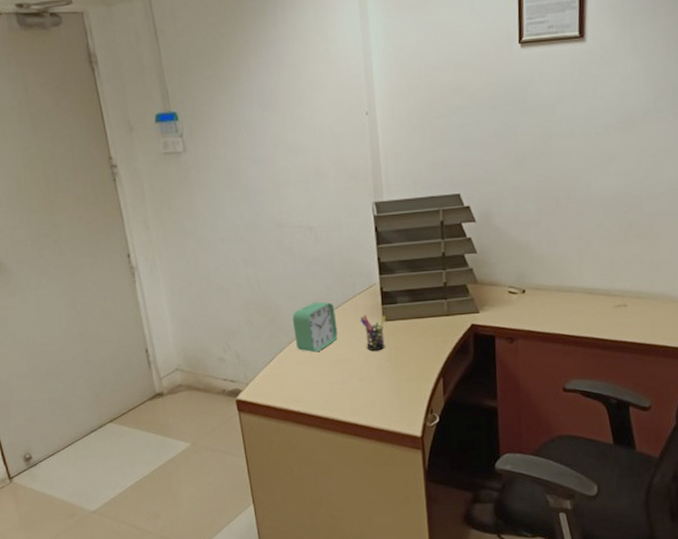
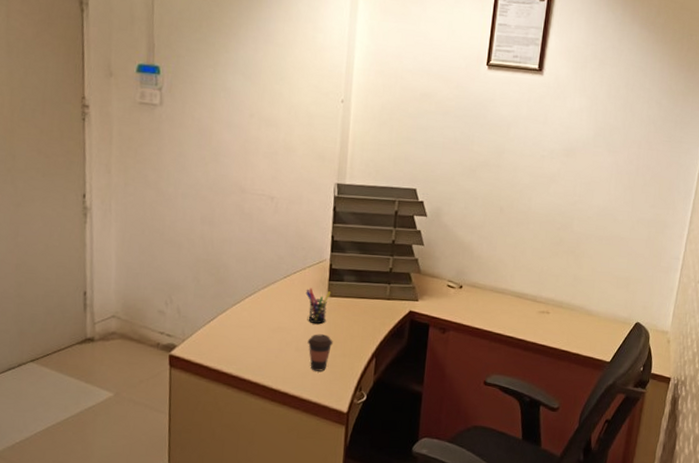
alarm clock: present [292,302,338,353] -> none [239,269,283,318]
coffee cup: none [369,360,396,399] -> present [307,334,333,371]

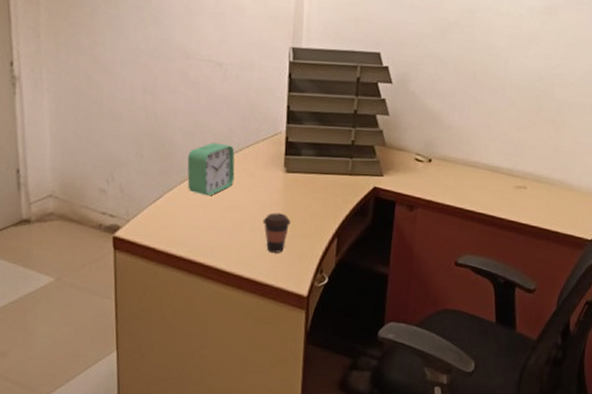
alarm clock: none [239,269,283,318] -> present [187,143,235,196]
pen holder: present [305,288,332,324] -> none [260,163,288,202]

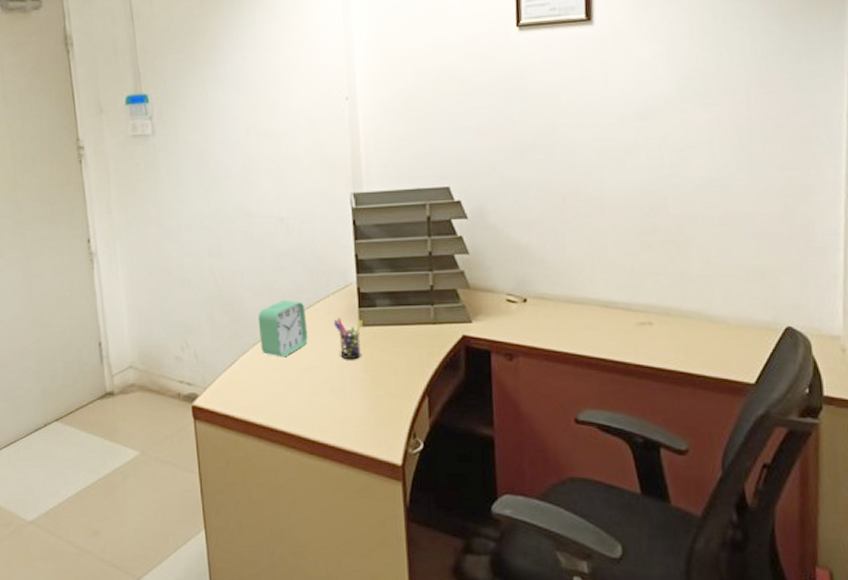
pen holder: none [260,163,288,202] -> present [333,317,364,360]
coffee cup: present [263,213,291,253] -> none [343,371,374,416]

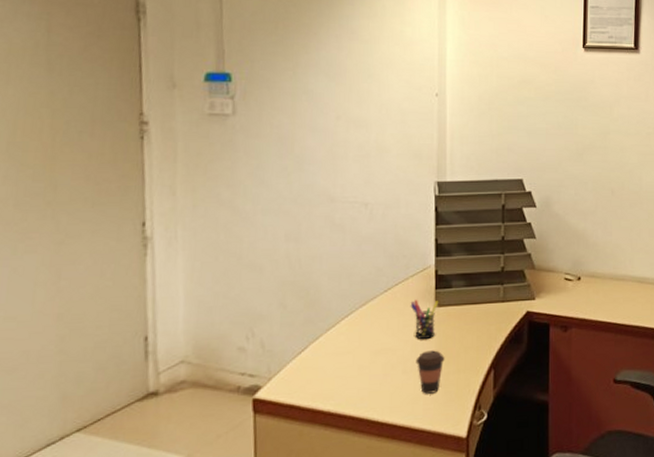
alarm clock: present [258,300,308,358] -> none [333,284,384,341]
coffee cup: none [343,371,374,416] -> present [415,350,445,394]

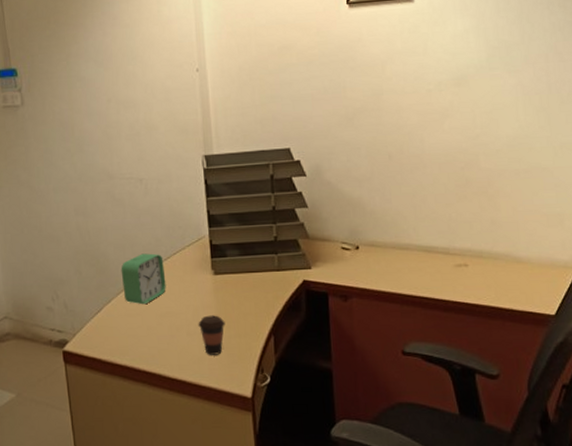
alarm clock: none [333,284,384,341] -> present [121,253,166,305]
pen holder: present [410,299,439,340] -> none [188,267,216,305]

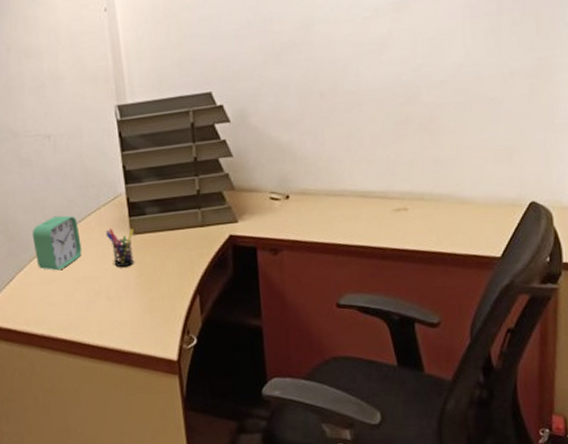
pen holder: none [188,267,216,305] -> present [105,228,135,268]
coffee cup: present [198,315,225,355] -> none [118,277,147,319]

